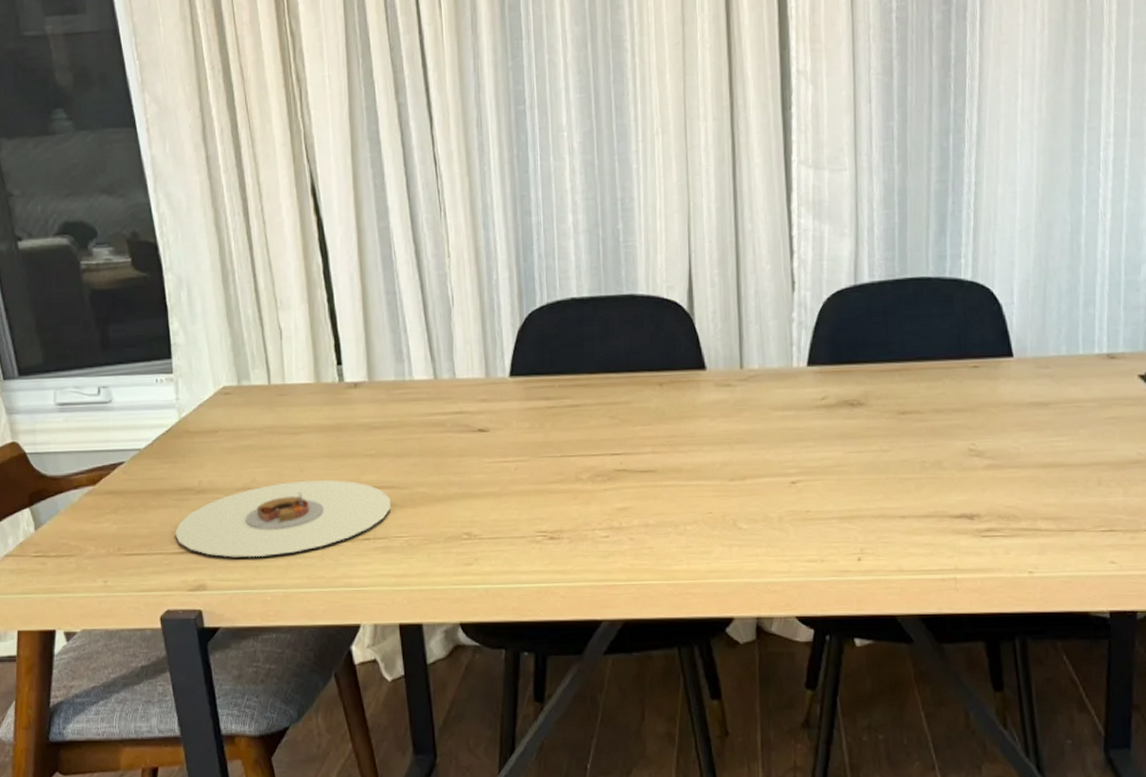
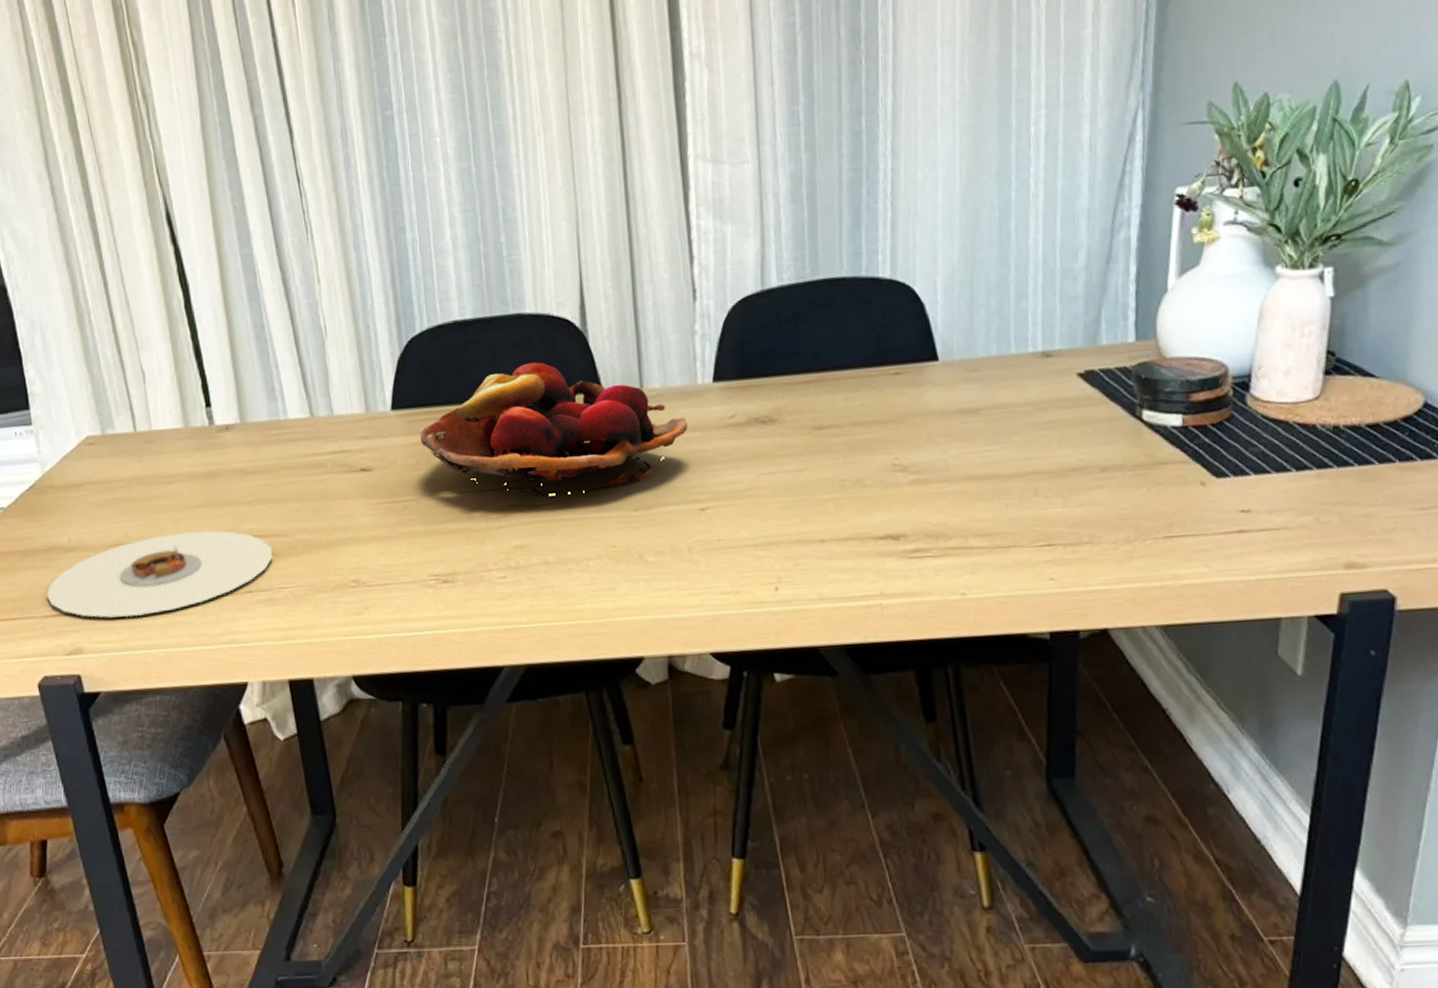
fruit basket: none [535,340,783,464] -> present [420,362,688,497]

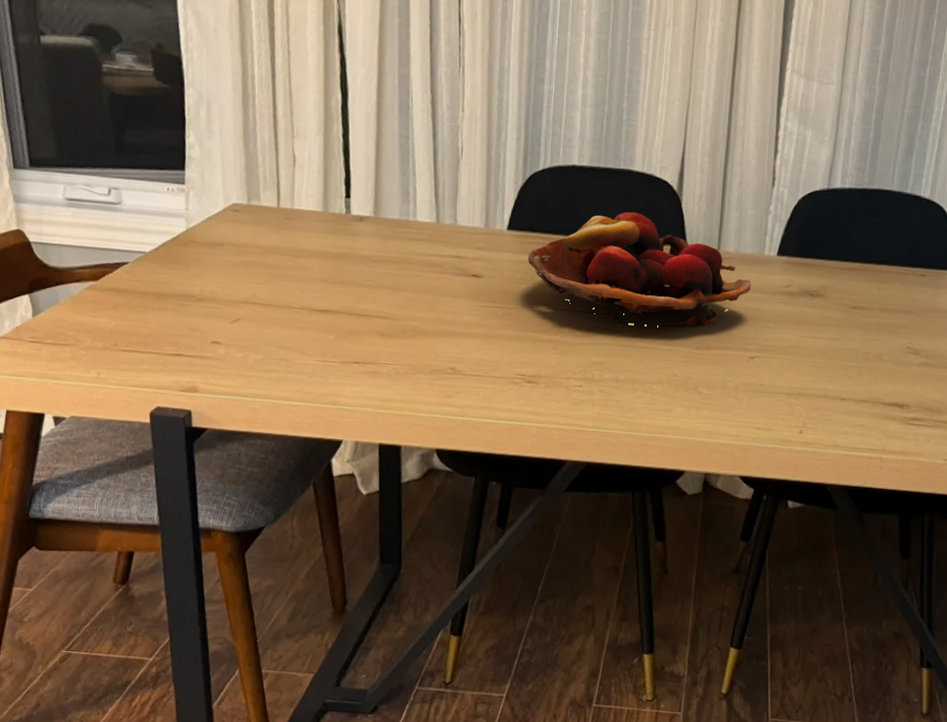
plate: present [46,530,273,618] -> none [172,301,384,368]

